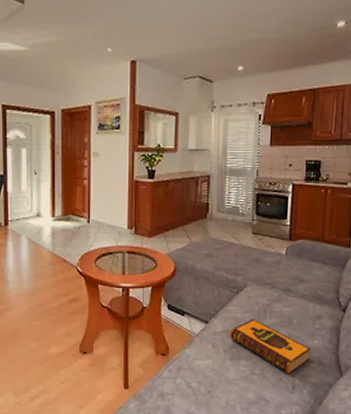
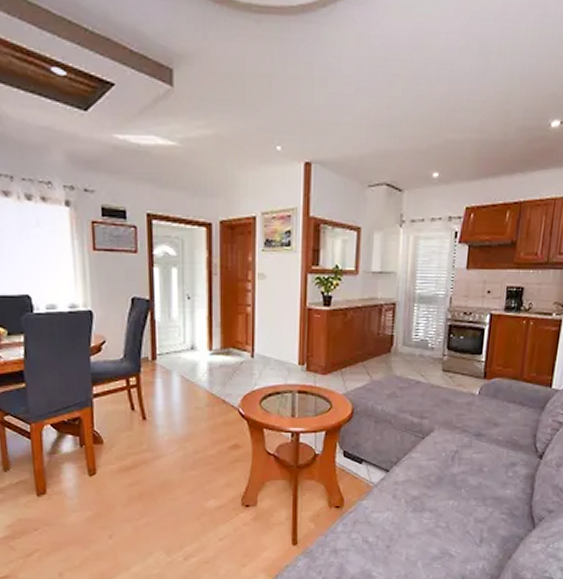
hardback book: present [230,319,311,374] -> none [413,467,502,527]

